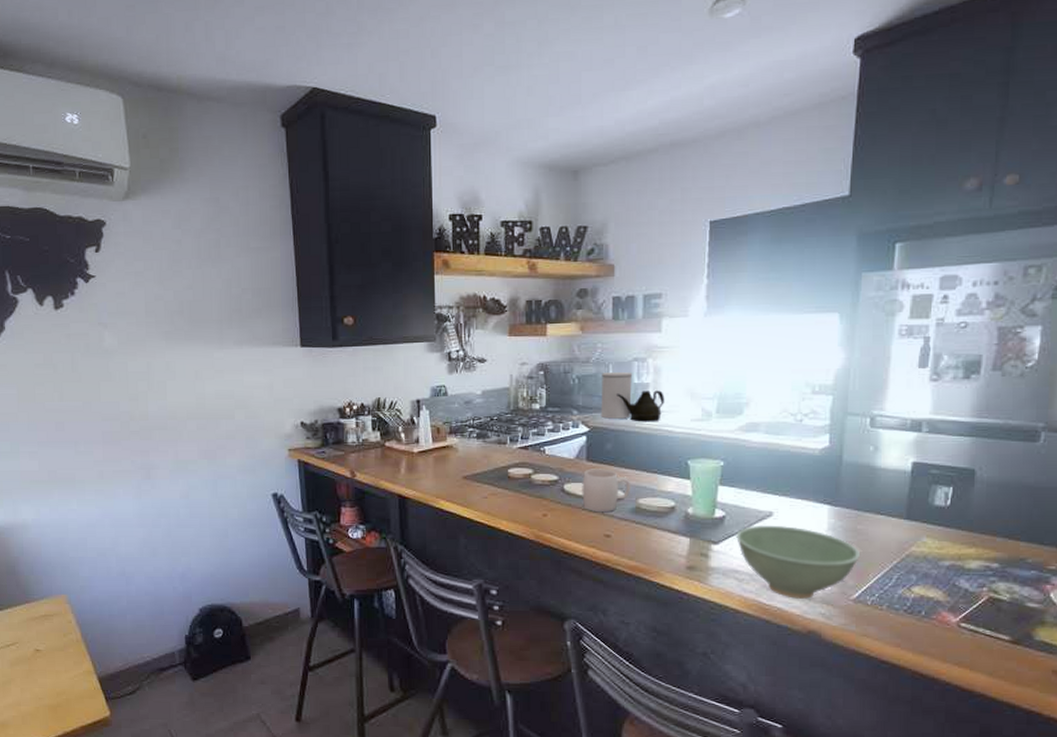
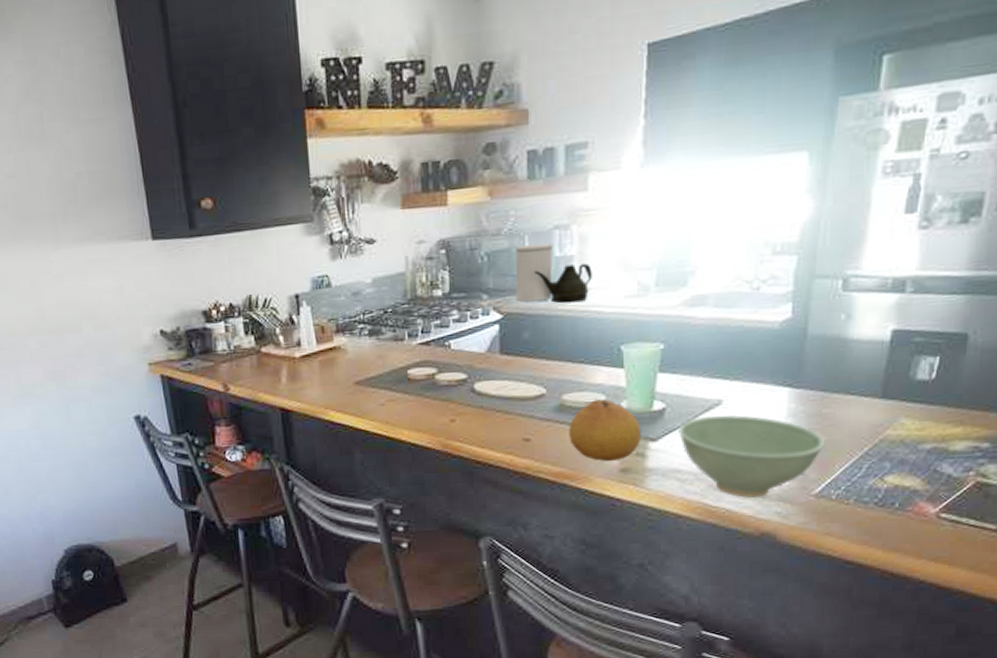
mug: present [582,469,631,511] -> none [495,362,554,413]
fruit: none [643,505,705,560] -> present [569,399,641,462]

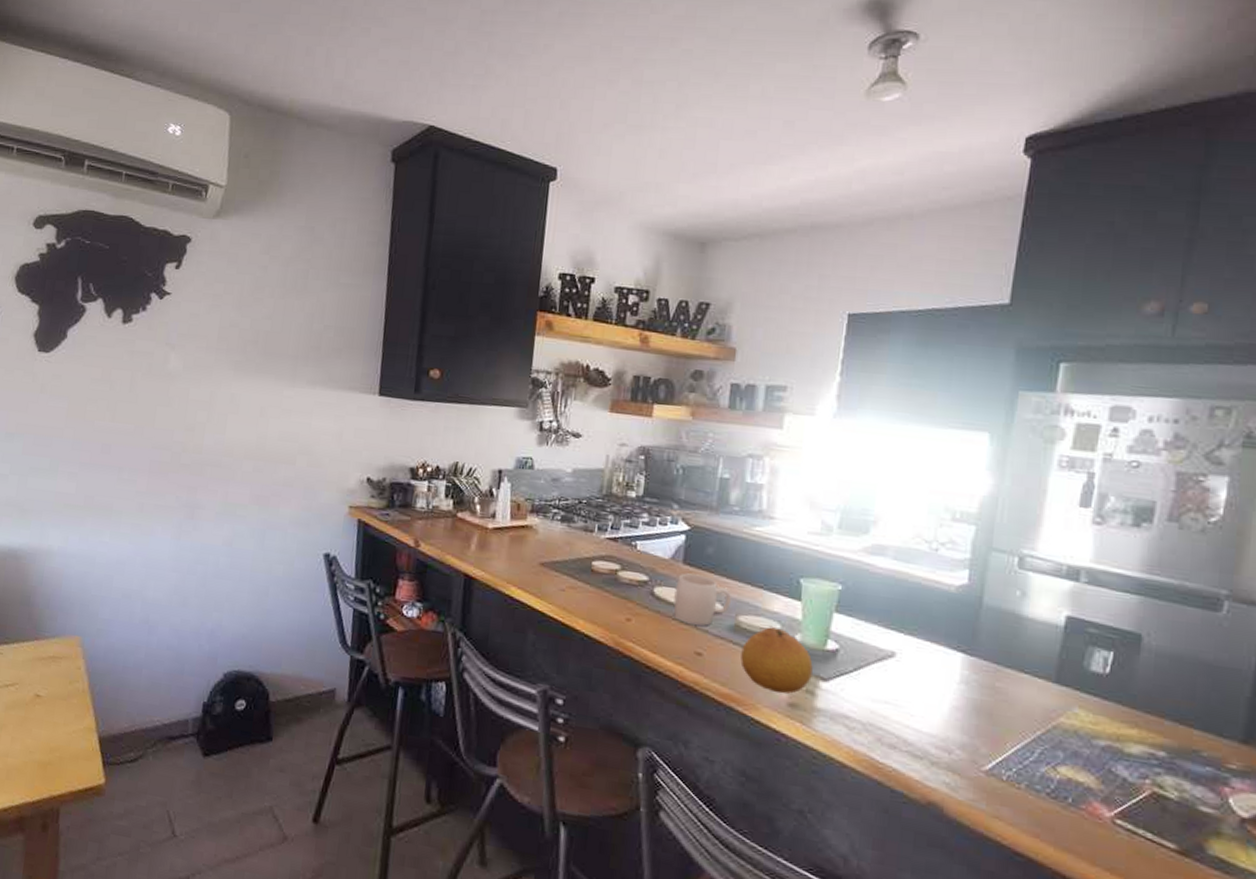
mug: none [495,362,554,413] -> present [673,573,732,626]
canister: present [515,243,554,302] -> none [704,466,746,522]
teapot: present [534,263,592,303] -> none [725,492,780,529]
bowl: present [678,415,826,498] -> none [850,665,998,763]

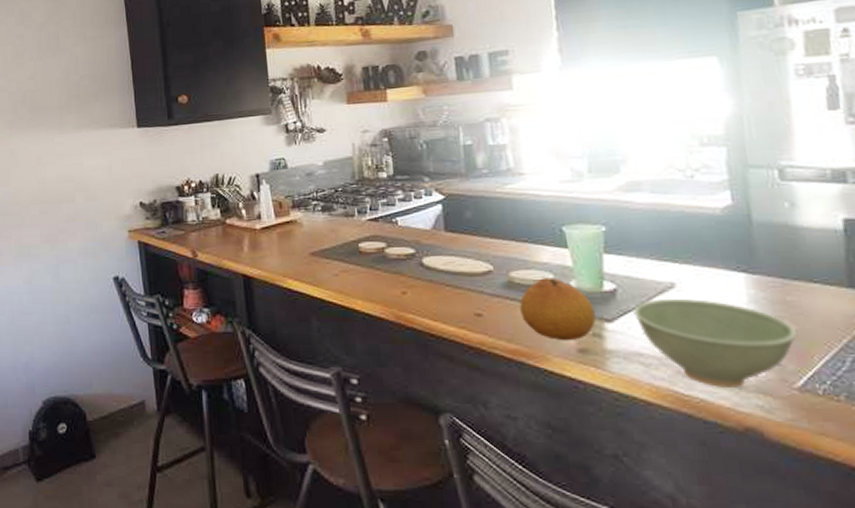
mug: present [673,573,732,626] -> none [442,239,500,287]
bowl: none [850,665,998,763] -> present [633,298,798,388]

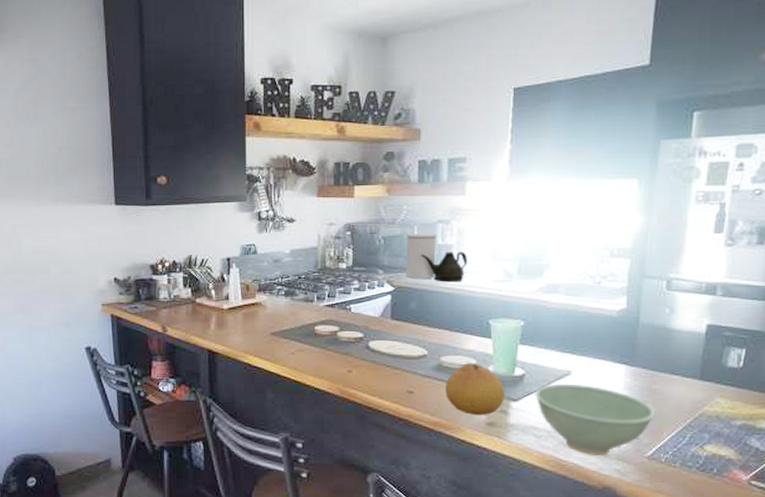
canister: none [452,134,489,185] -> present [405,234,437,279]
teapot: none [471,151,526,186] -> present [421,252,467,281]

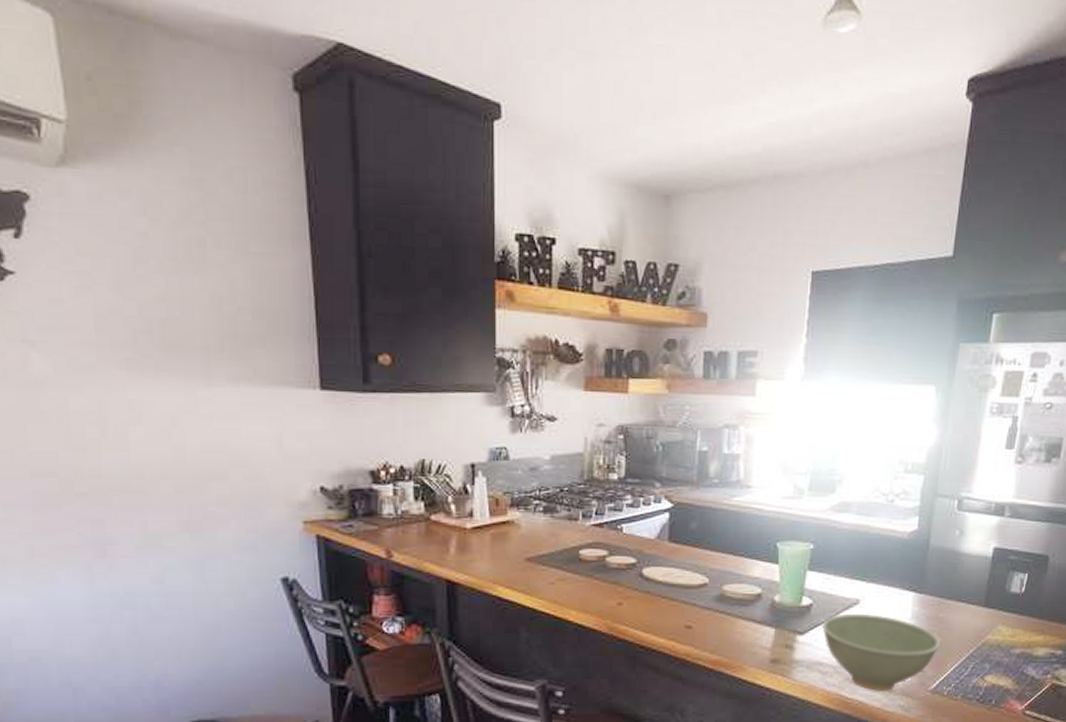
canister: present [405,234,437,279] -> none [686,440,723,494]
teapot: present [421,252,467,281] -> none [704,462,756,497]
fruit: present [445,363,505,416] -> none [727,592,791,652]

